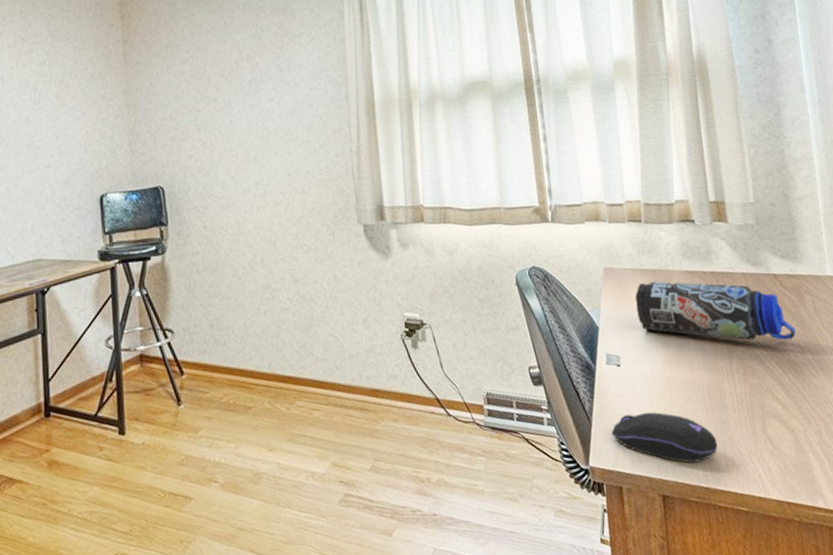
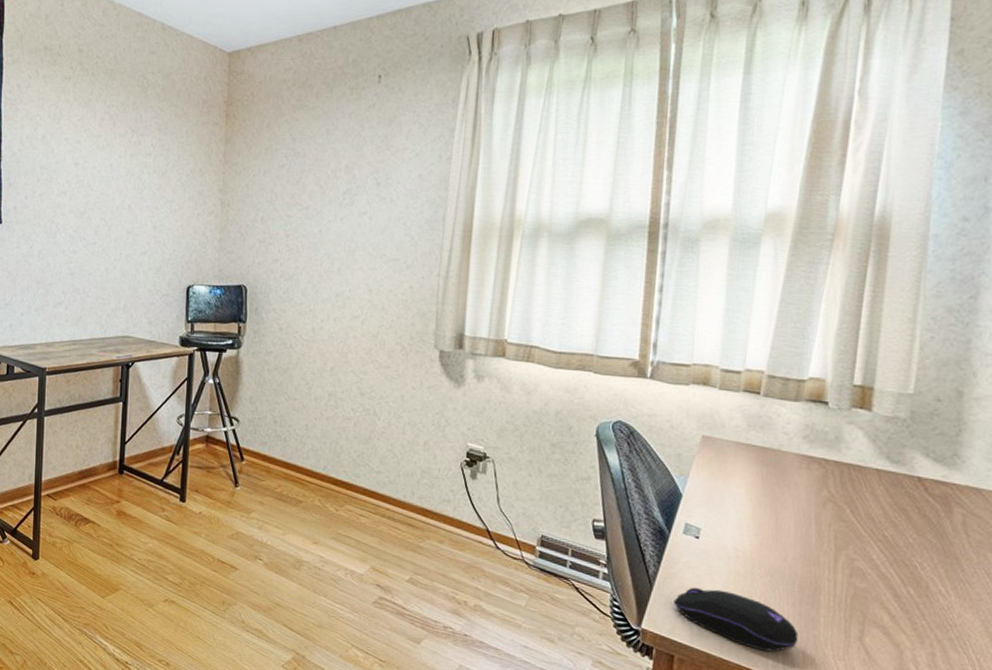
water bottle: present [635,281,796,341] -> none [731,458,931,551]

